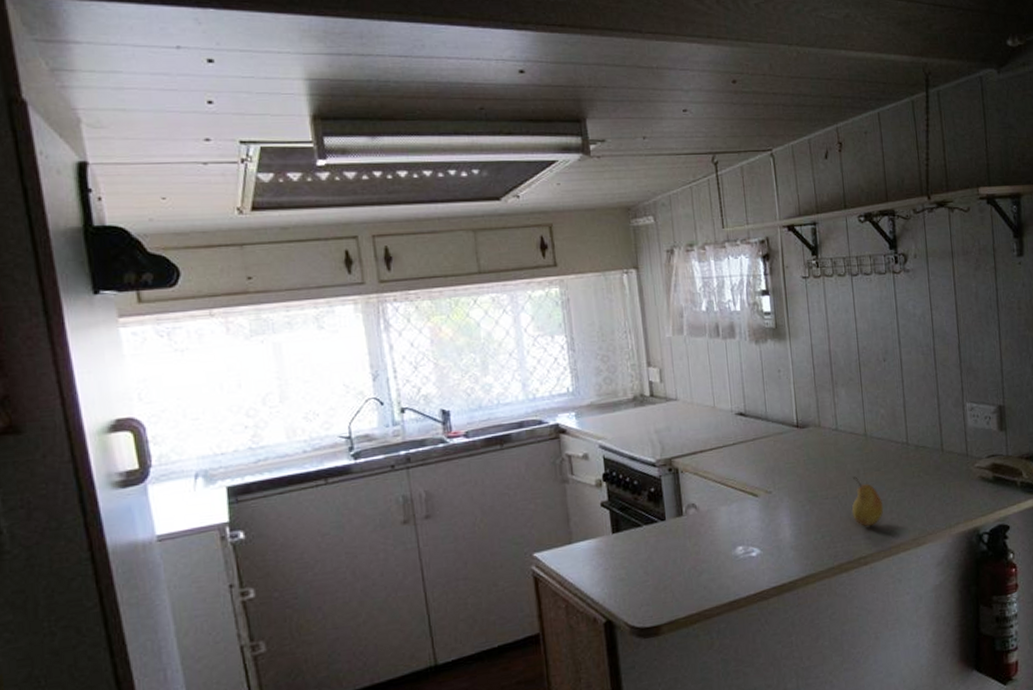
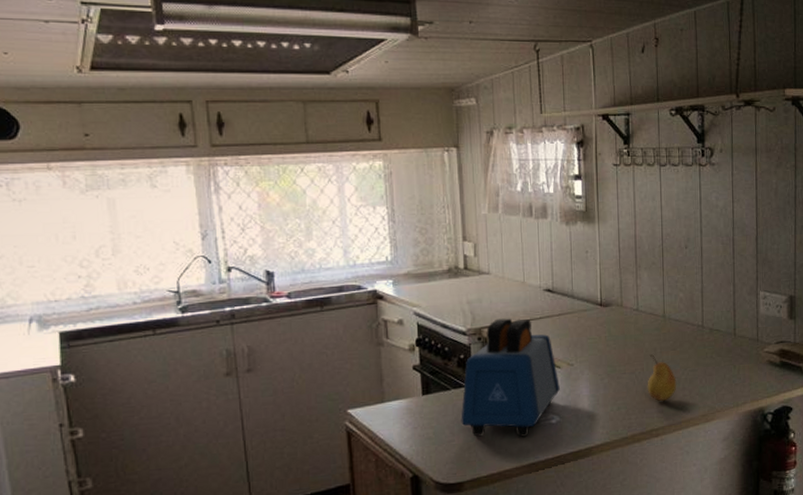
toaster: none [654,446,759,576] -> present [461,318,560,437]

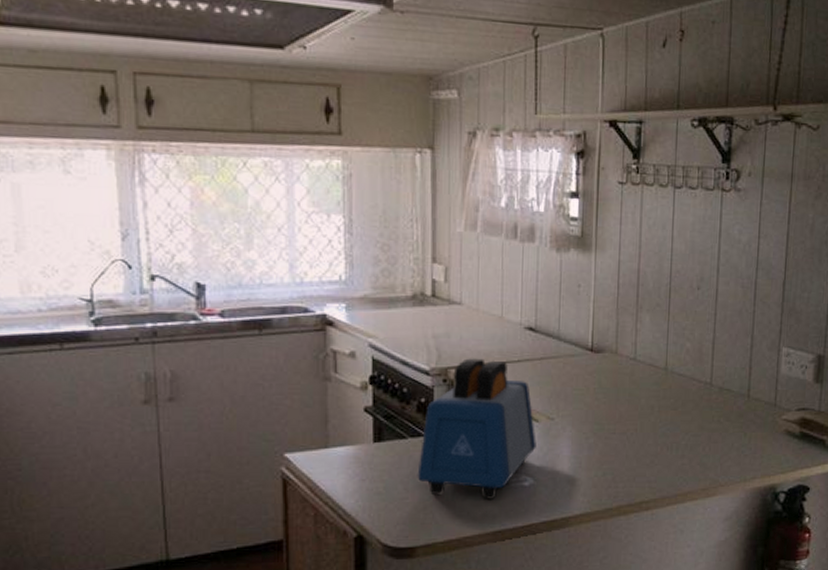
fruit: present [647,354,677,402] -> none [639,413,676,470]

